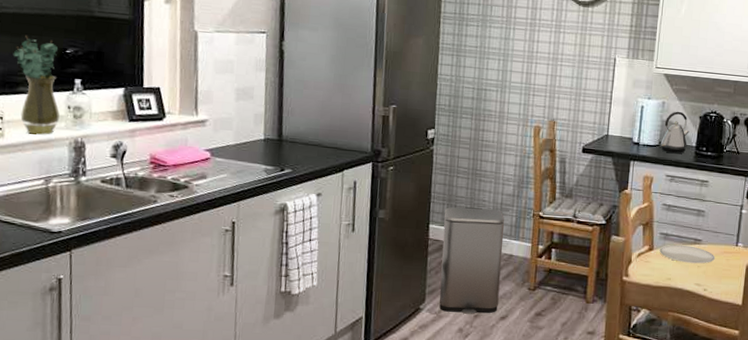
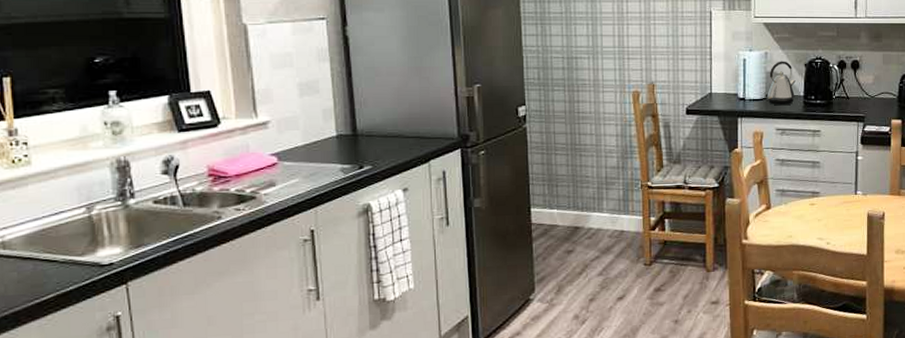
vase: present [13,35,60,135] -> none [31,46,97,158]
pedal bin: present [439,206,504,314] -> none [546,184,614,299]
plate: present [659,244,715,265] -> none [777,199,835,219]

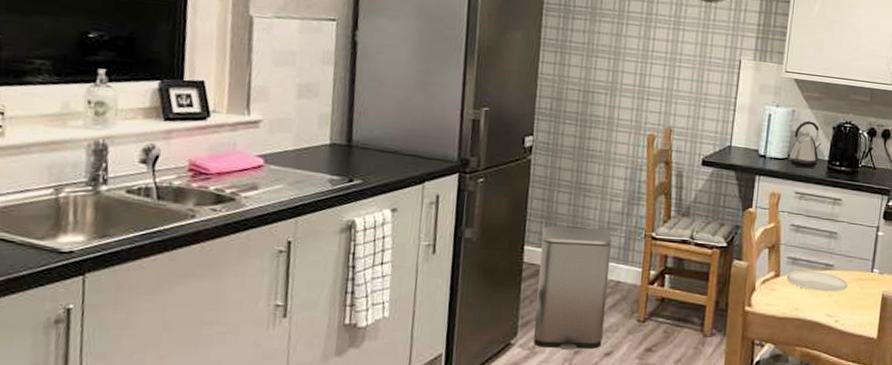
pedal bin: none [546,184,614,299] -> present [533,225,612,350]
plate: none [777,199,835,219] -> present [786,270,848,293]

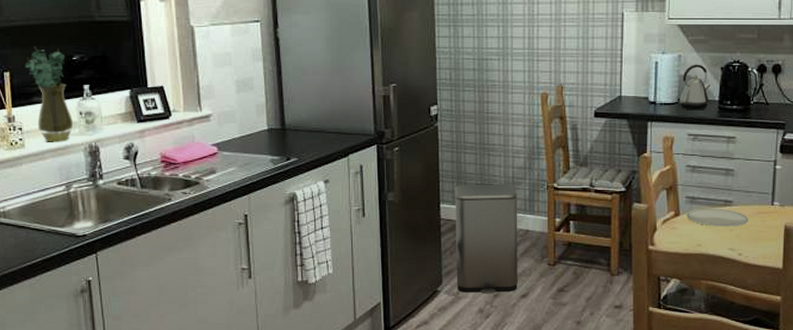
vase: none [20,14,78,135] -> present [24,46,74,142]

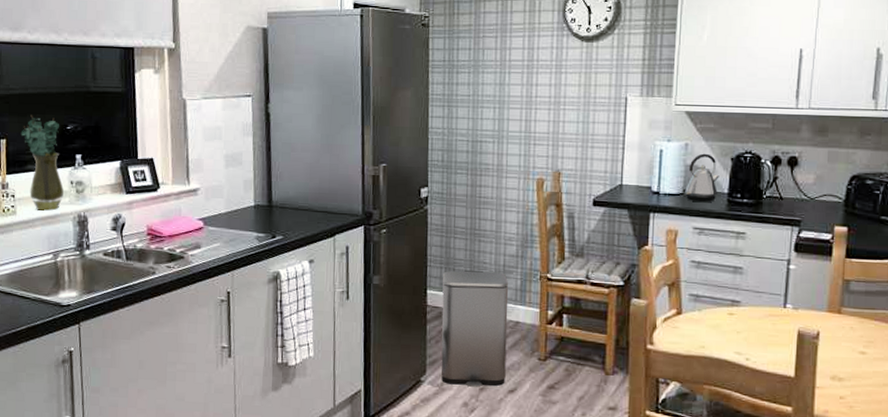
plate: present [686,208,749,228] -> none [689,307,758,330]

